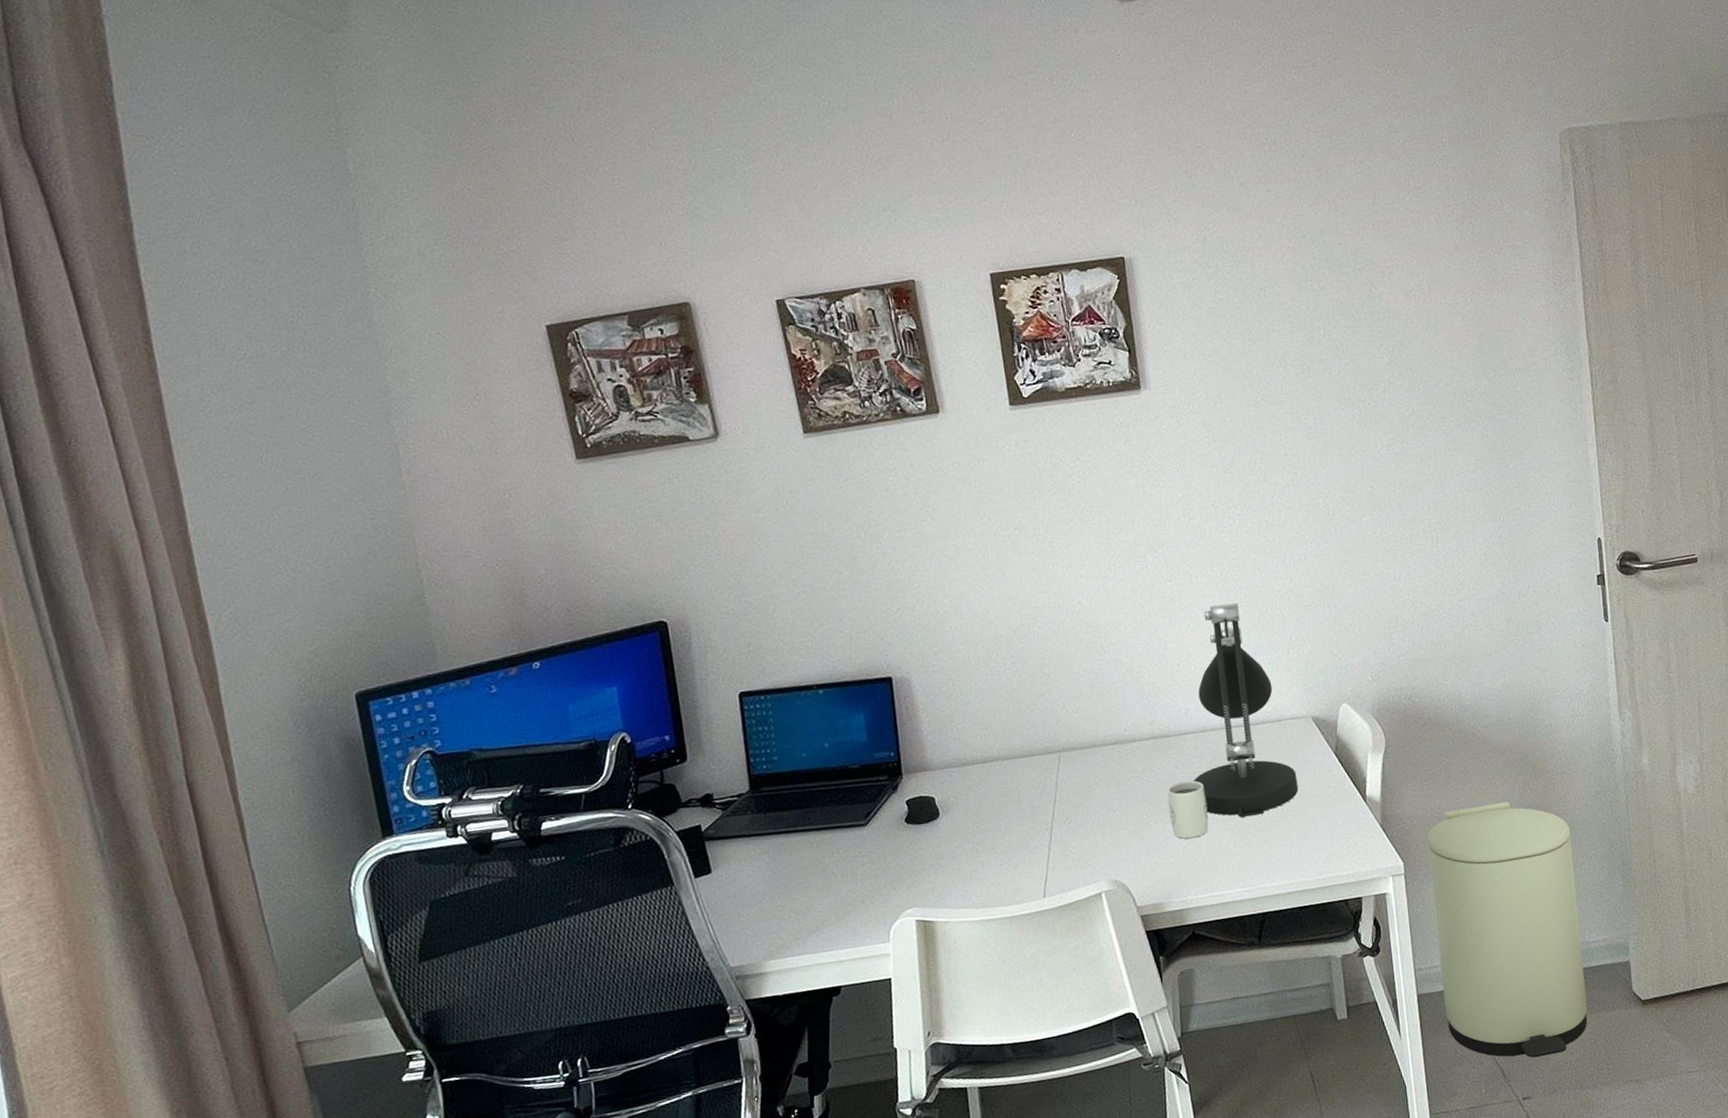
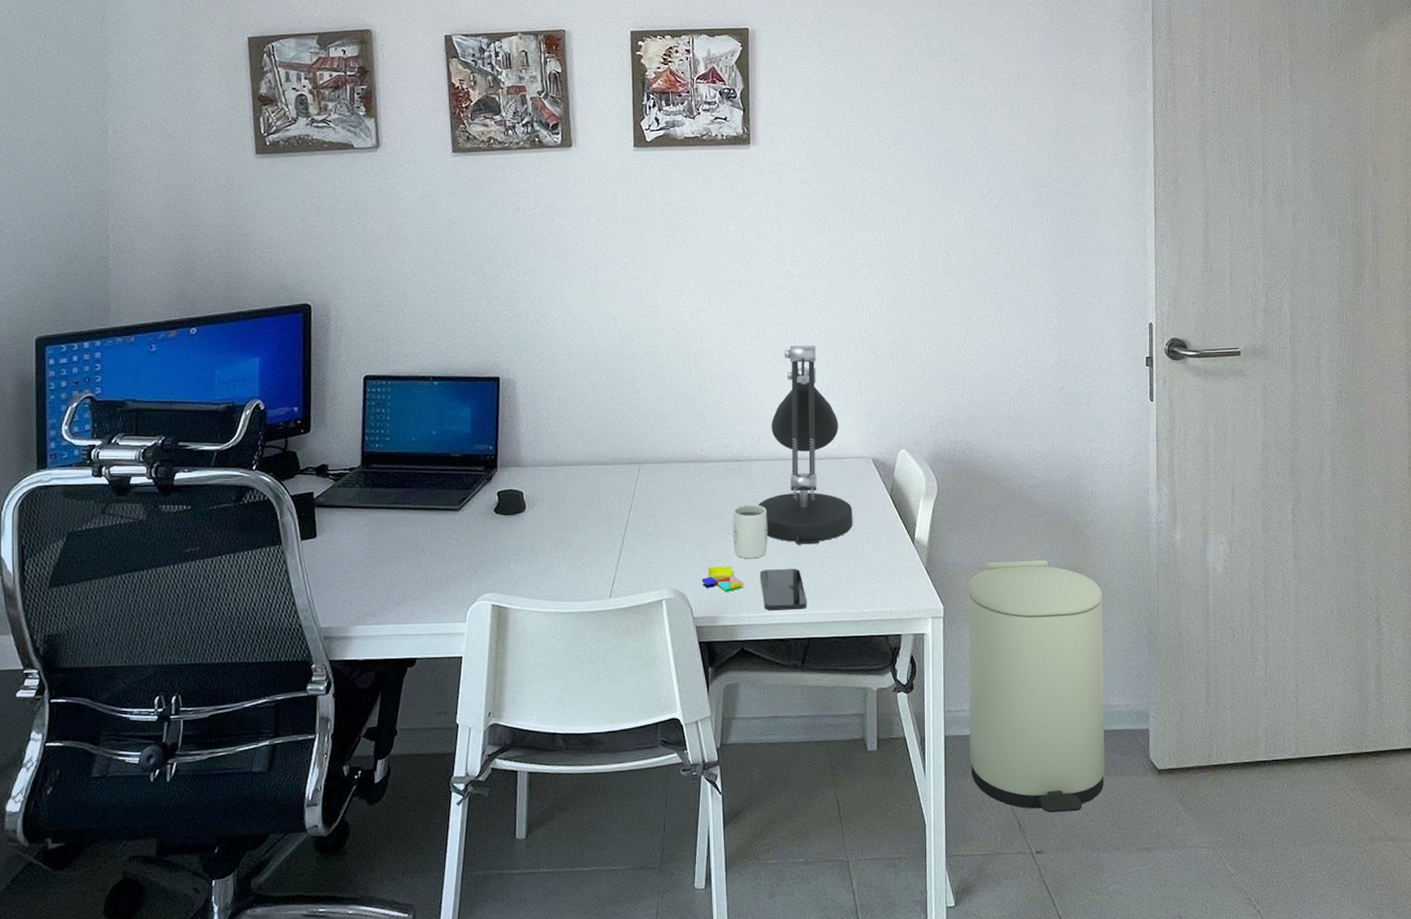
sticky notes: none [1141,848,1187,877] -> present [701,566,743,593]
smartphone: none [1203,842,1258,890] -> present [759,568,807,611]

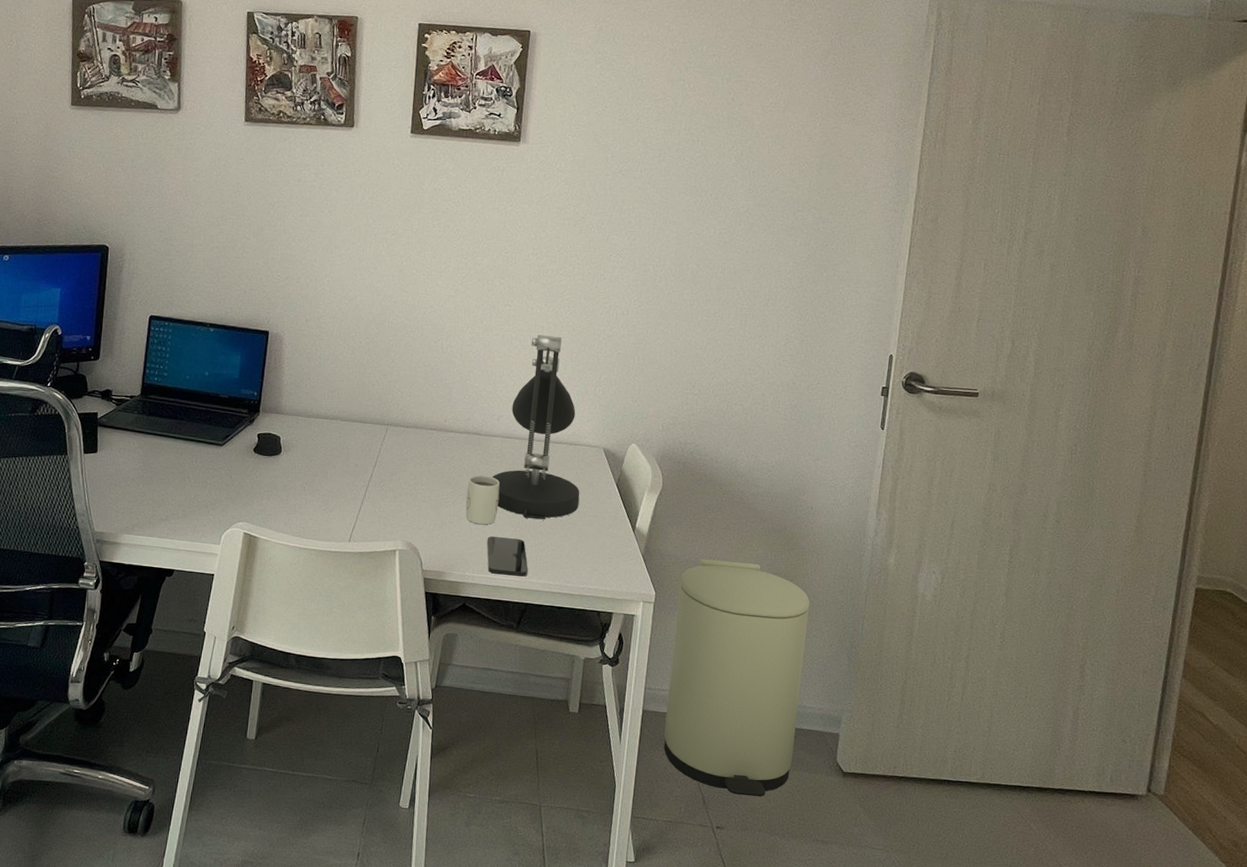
sticky notes: present [701,566,743,593] -> none [433,526,471,552]

